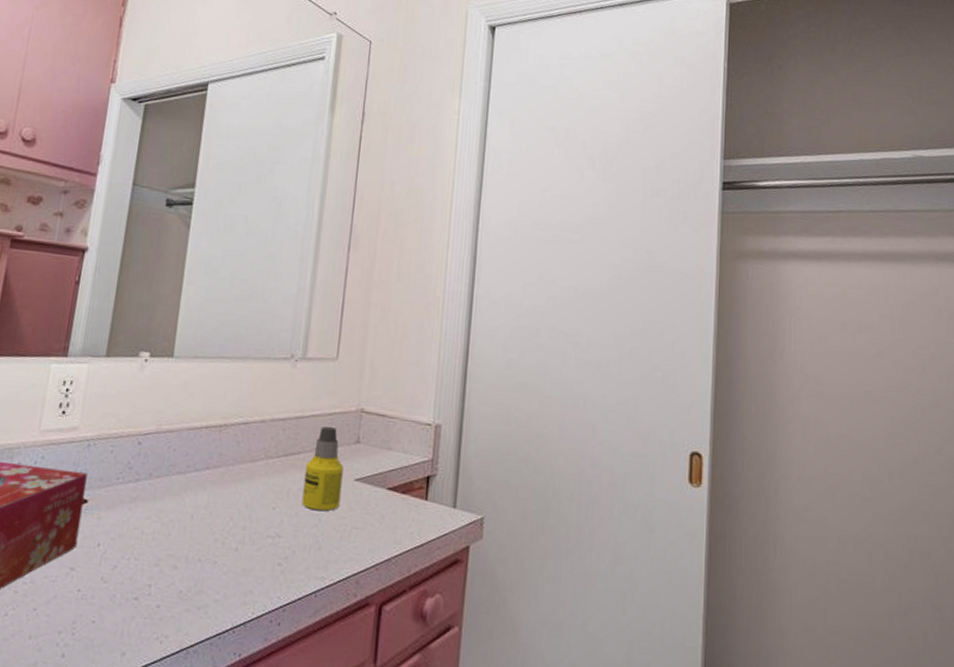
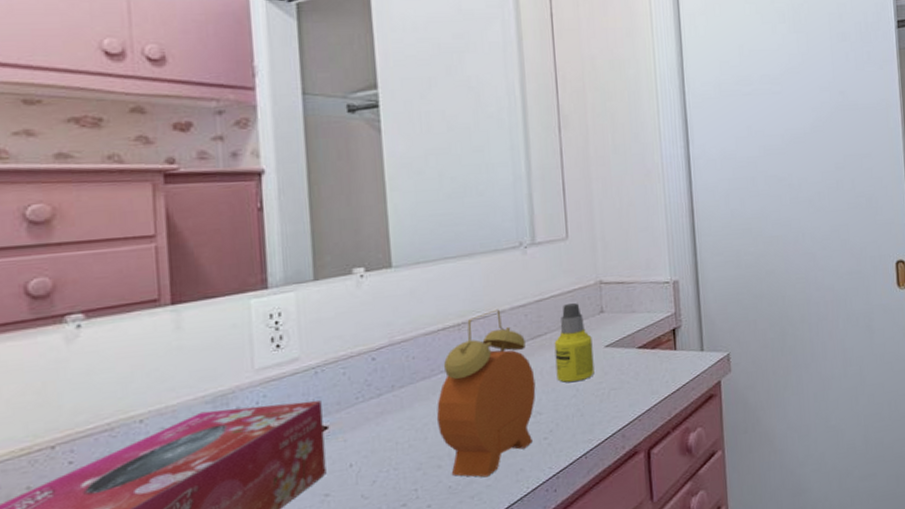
alarm clock: none [182,417,282,591] -> present [436,309,536,478]

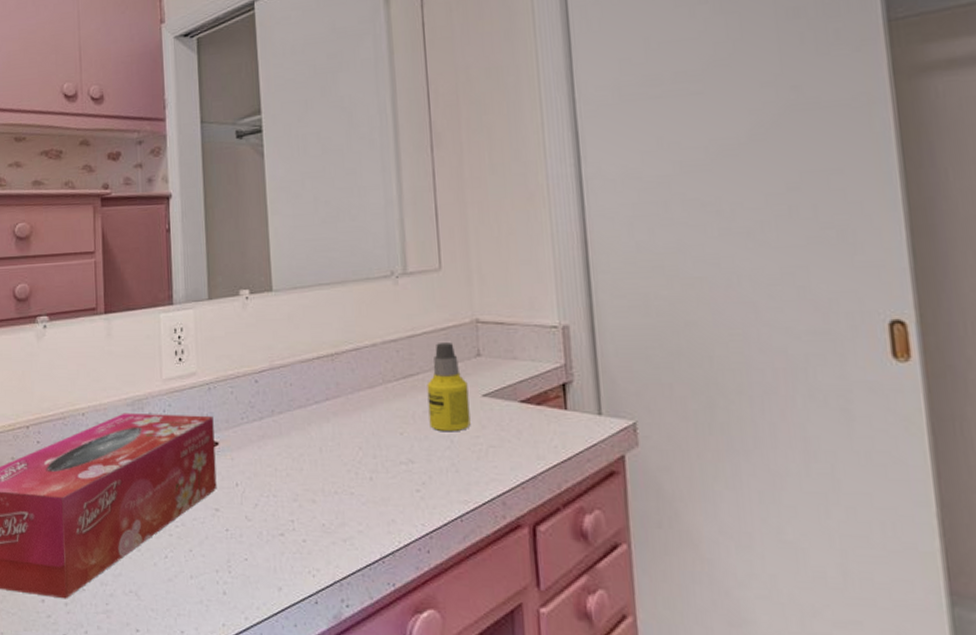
alarm clock: present [436,309,536,478] -> none [311,342,408,522]

